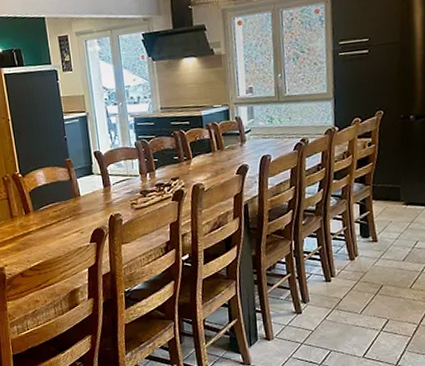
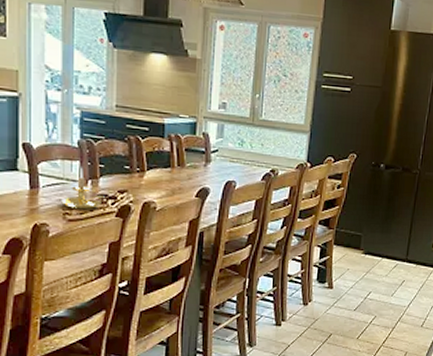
candle holder: none [128,163,162,199] -> present [61,167,105,210]

